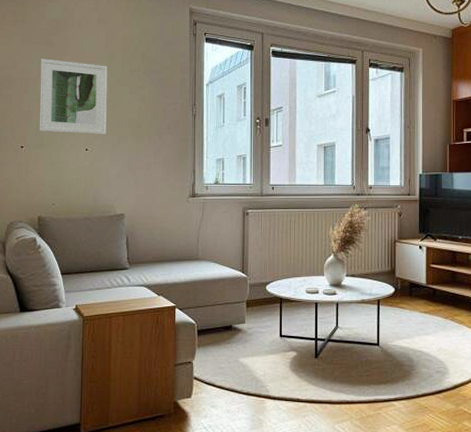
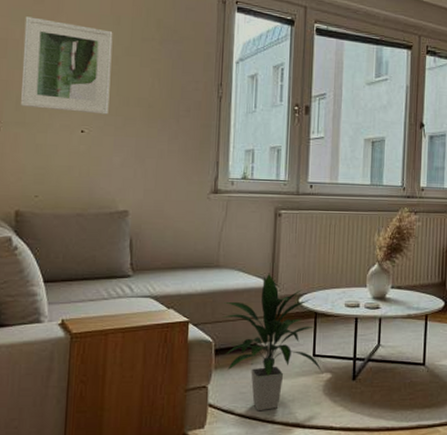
indoor plant: none [202,264,289,384] -> present [222,273,323,412]

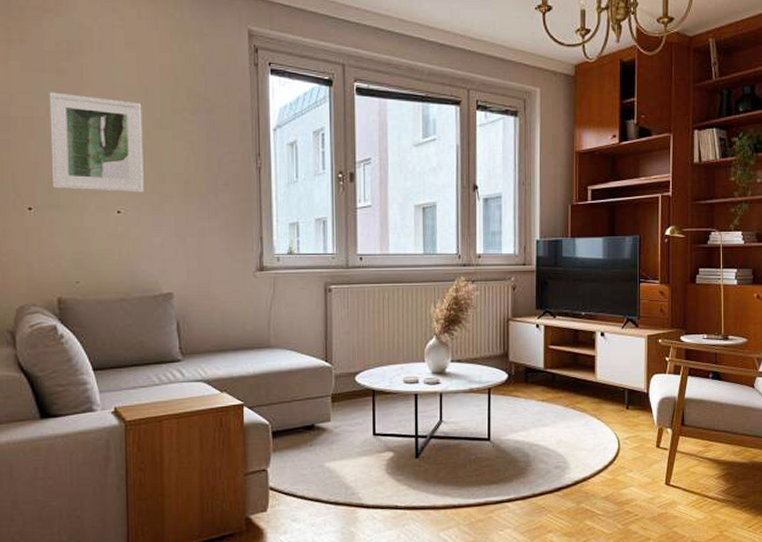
indoor plant: present [222,273,323,412] -> none [277,351,385,493]

